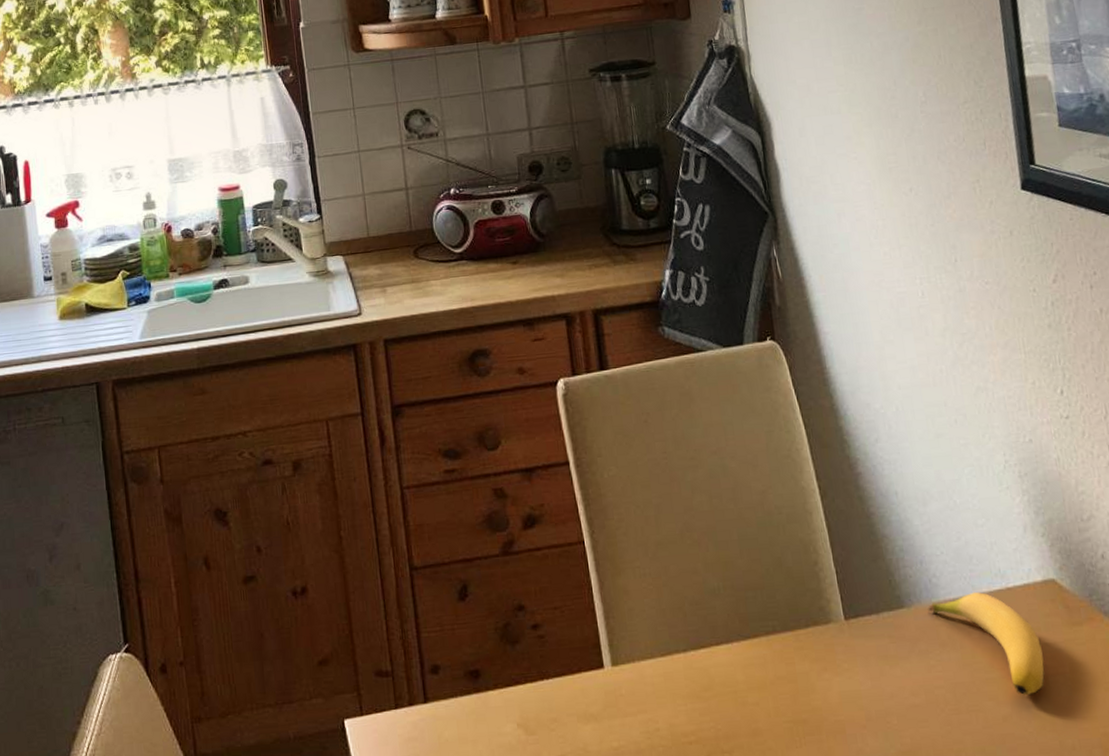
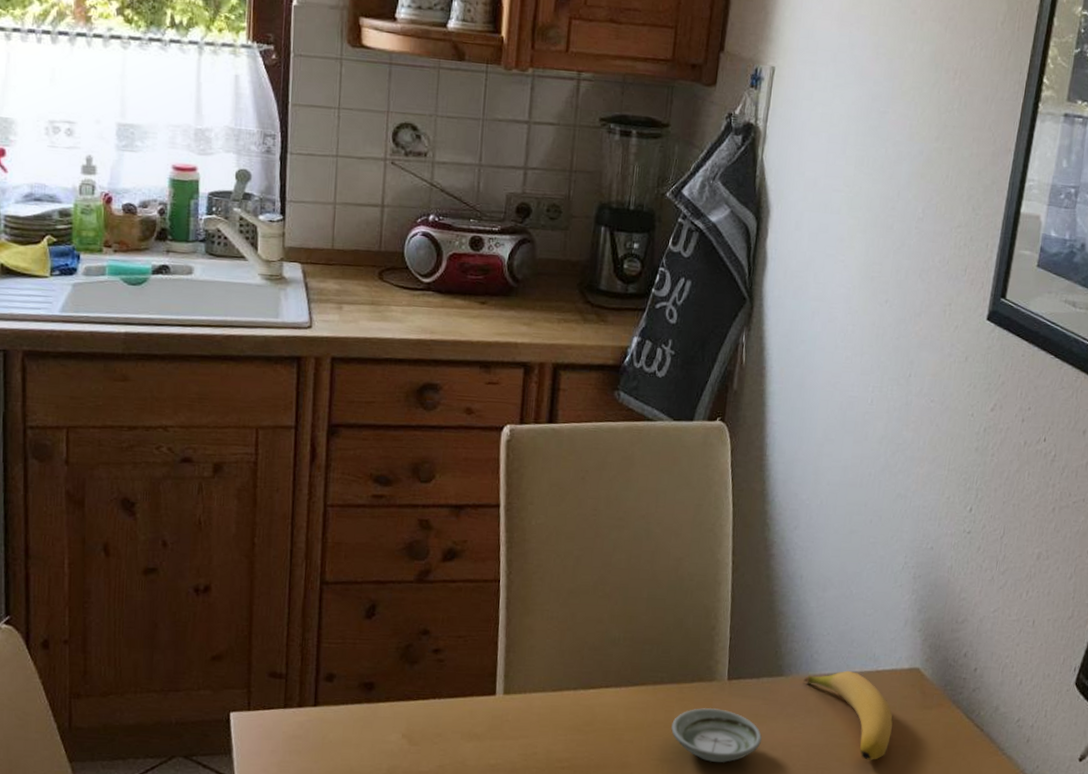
saucer: none [796,654,899,718] -> present [671,707,762,763]

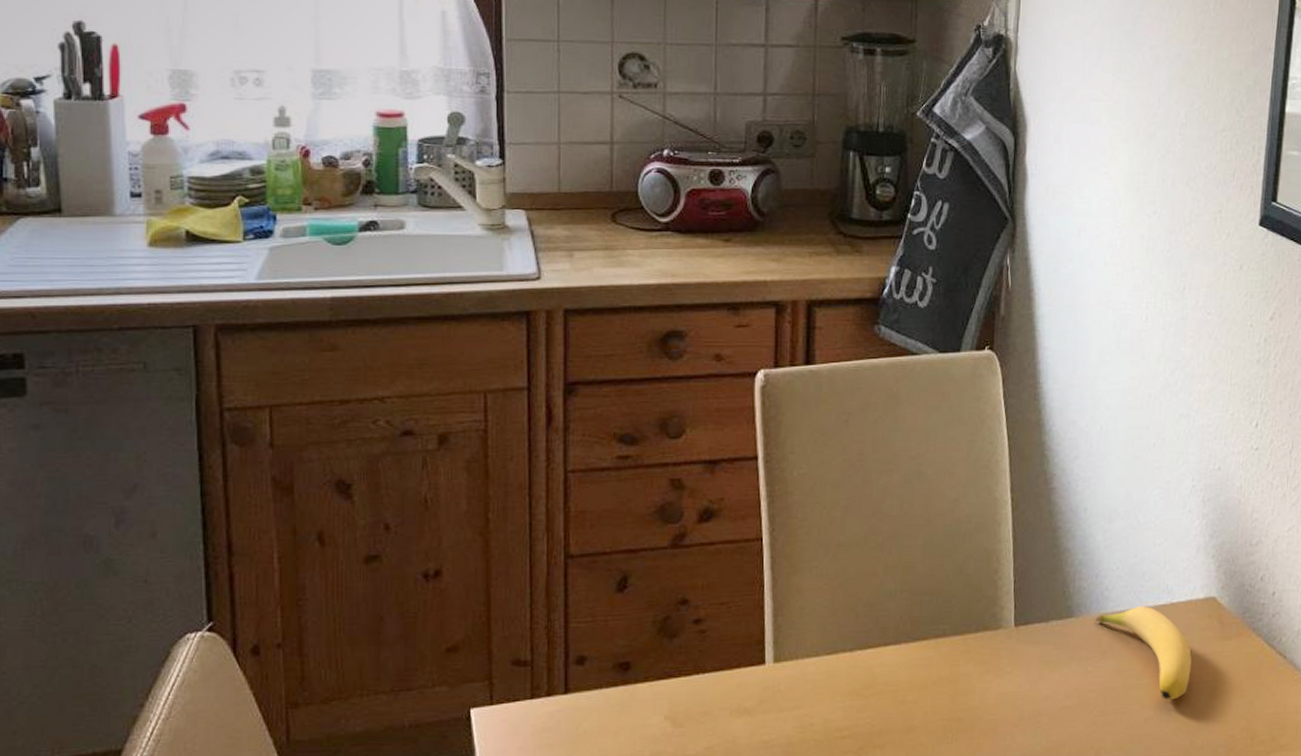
saucer: present [671,707,762,763] -> none [958,657,1055,717]

